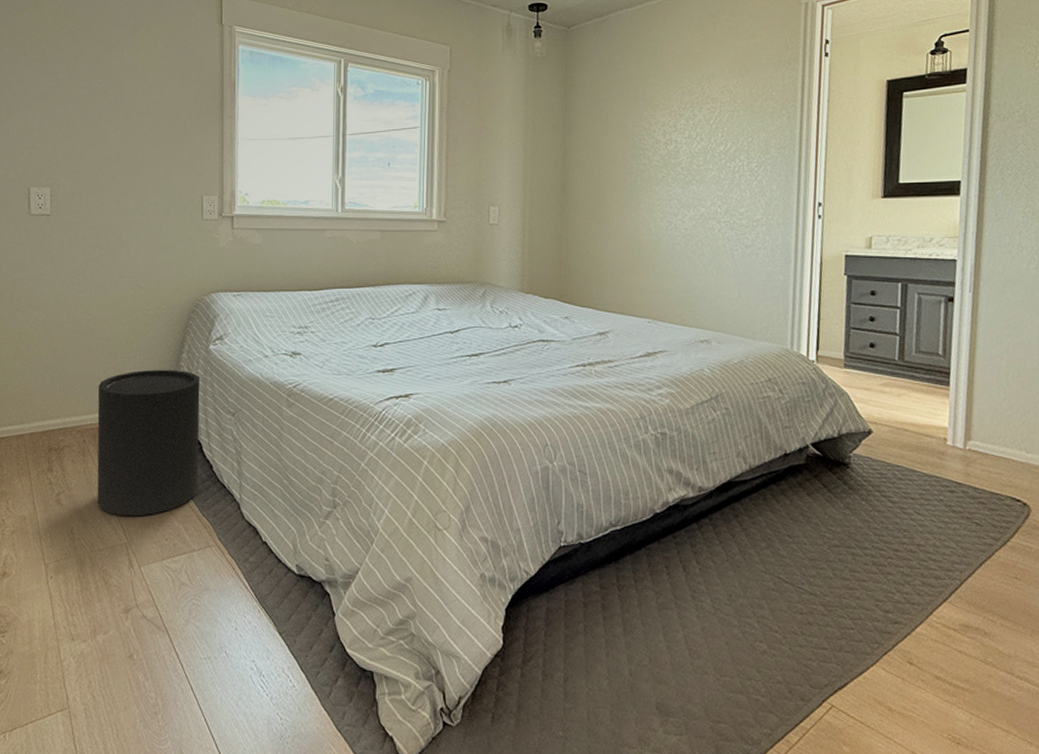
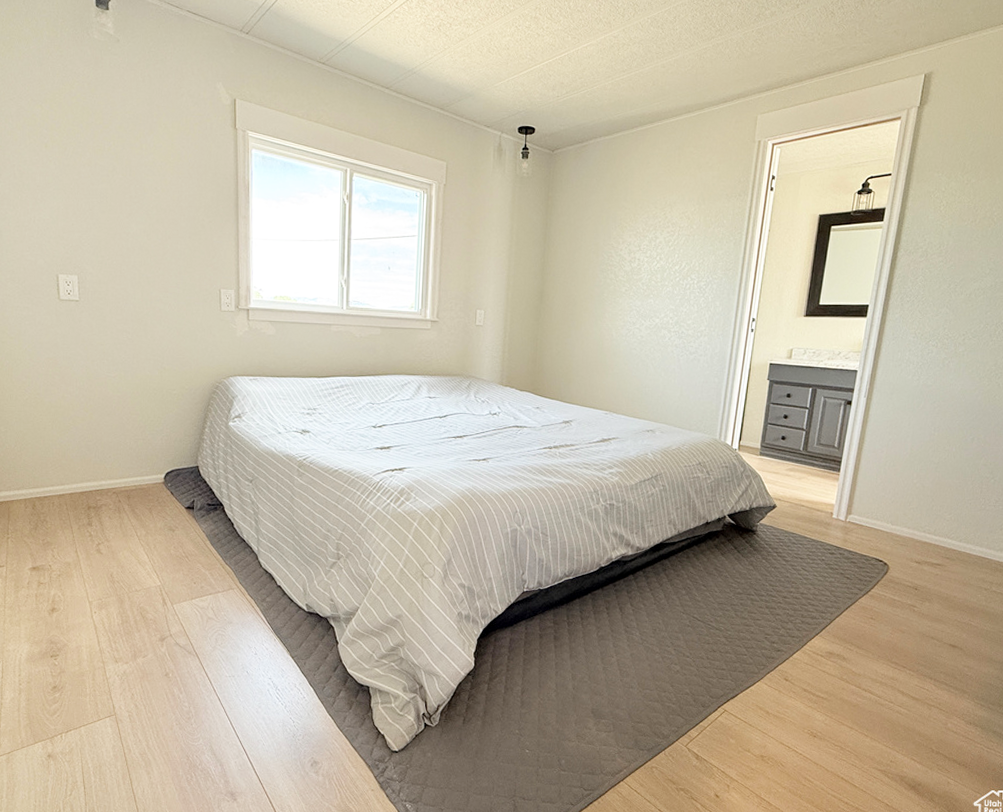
trash can: present [97,369,201,517] -> none [130,441,222,564]

